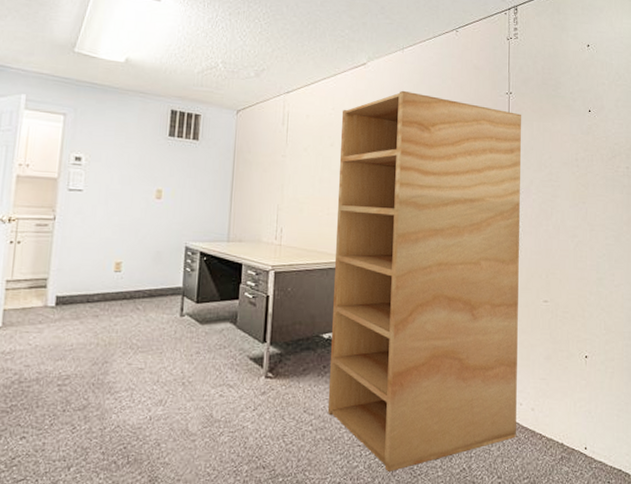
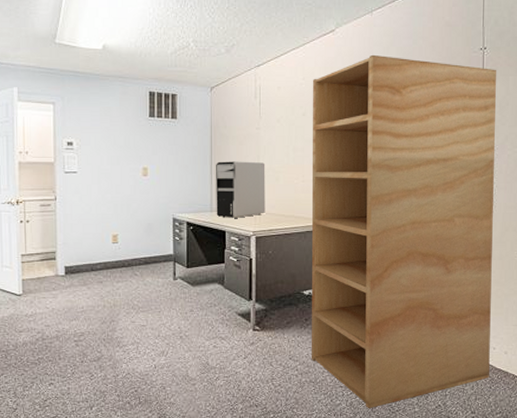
desktop computer: none [233,188,290,251] -> present [216,161,266,219]

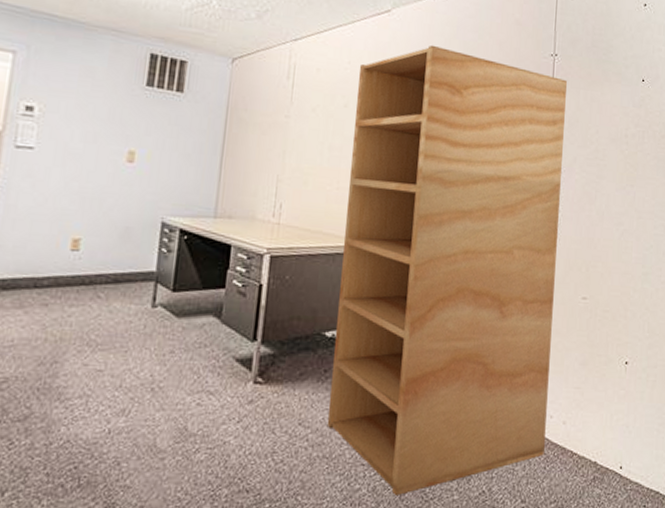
desktop computer: present [216,161,266,219] -> none [221,153,292,231]

